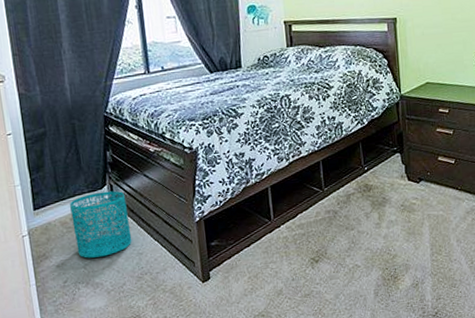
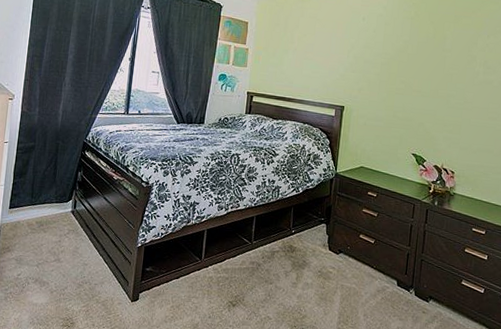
wastebasket: present [70,191,132,258] -> none [35,204,85,260]

